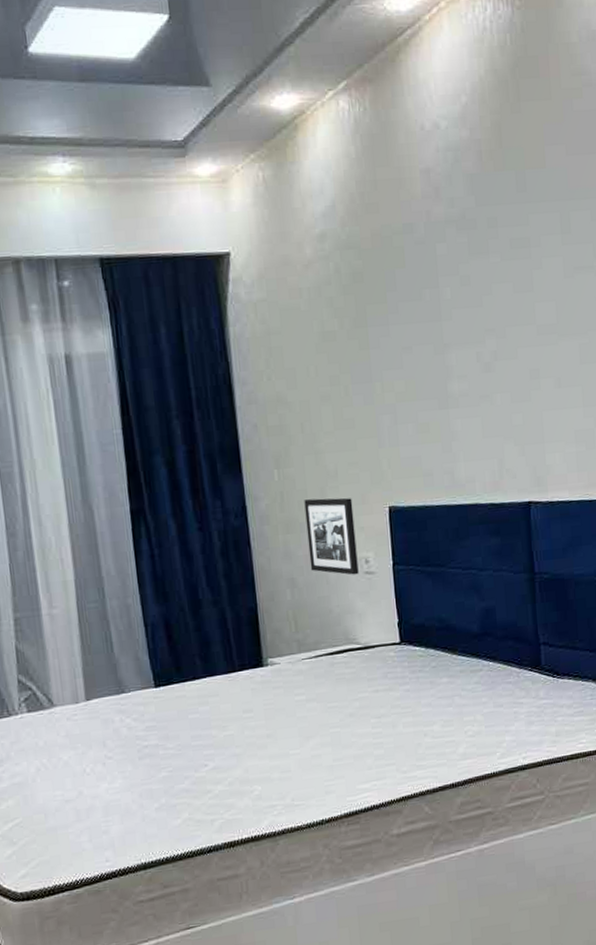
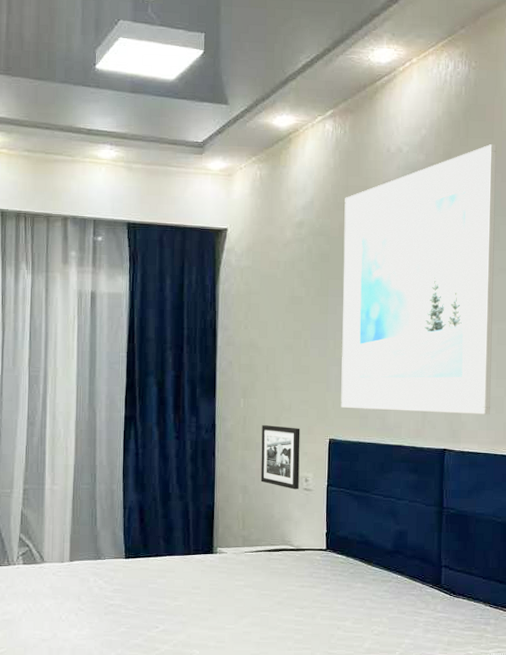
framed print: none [374,107,580,467] -> present [341,144,497,415]

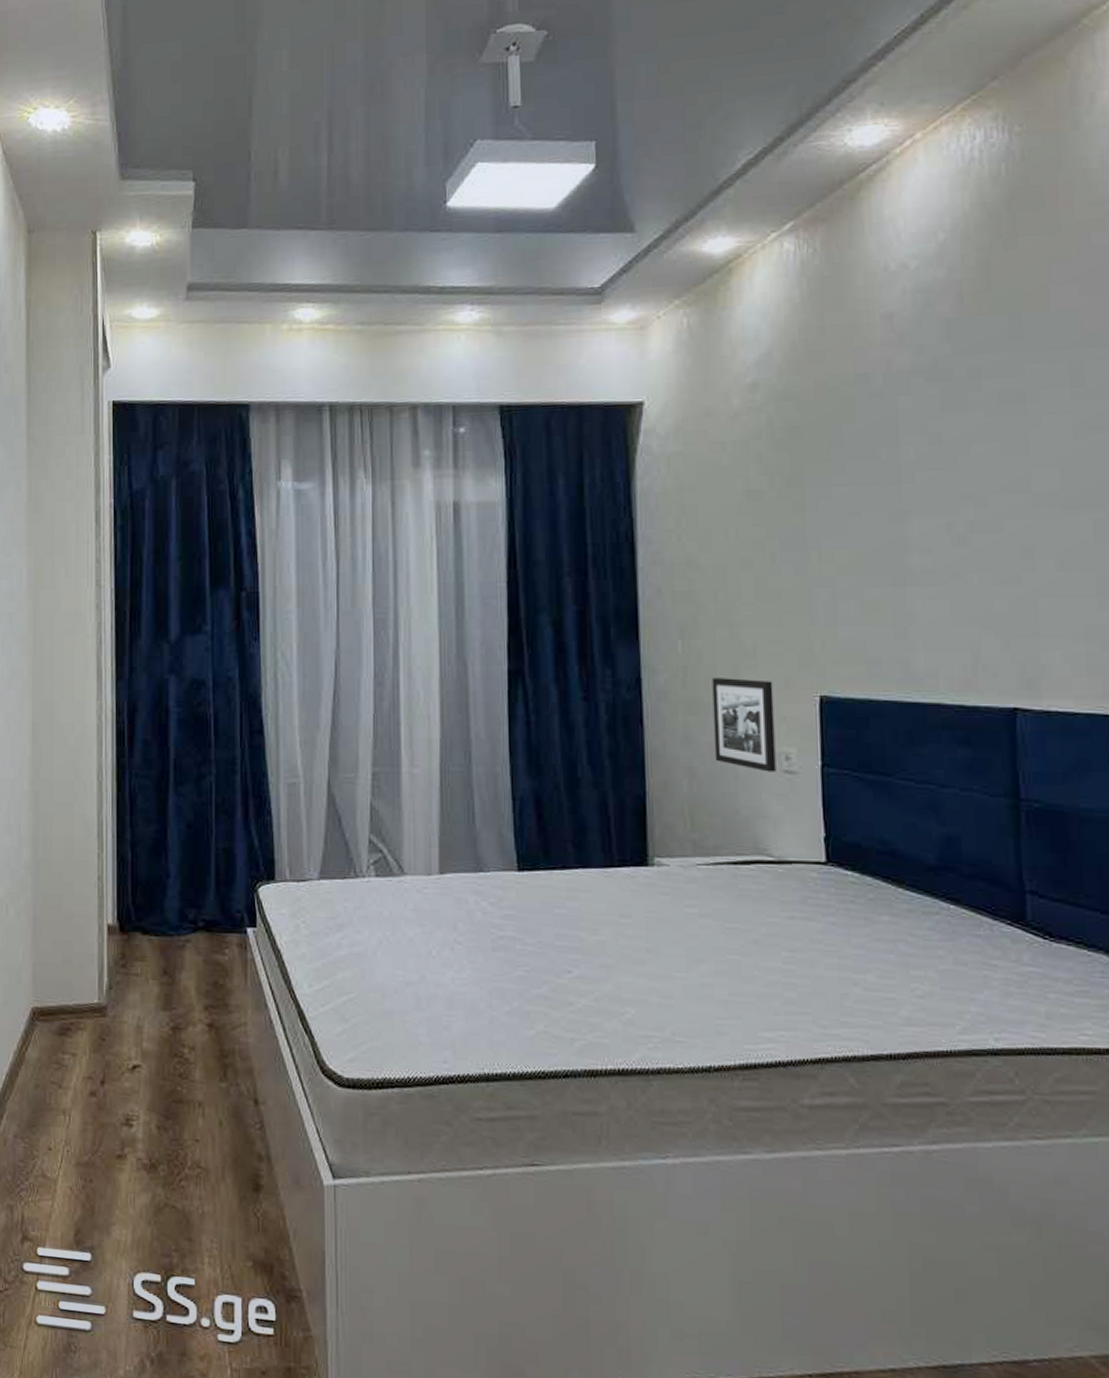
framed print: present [341,144,497,415] -> none [821,242,1091,654]

